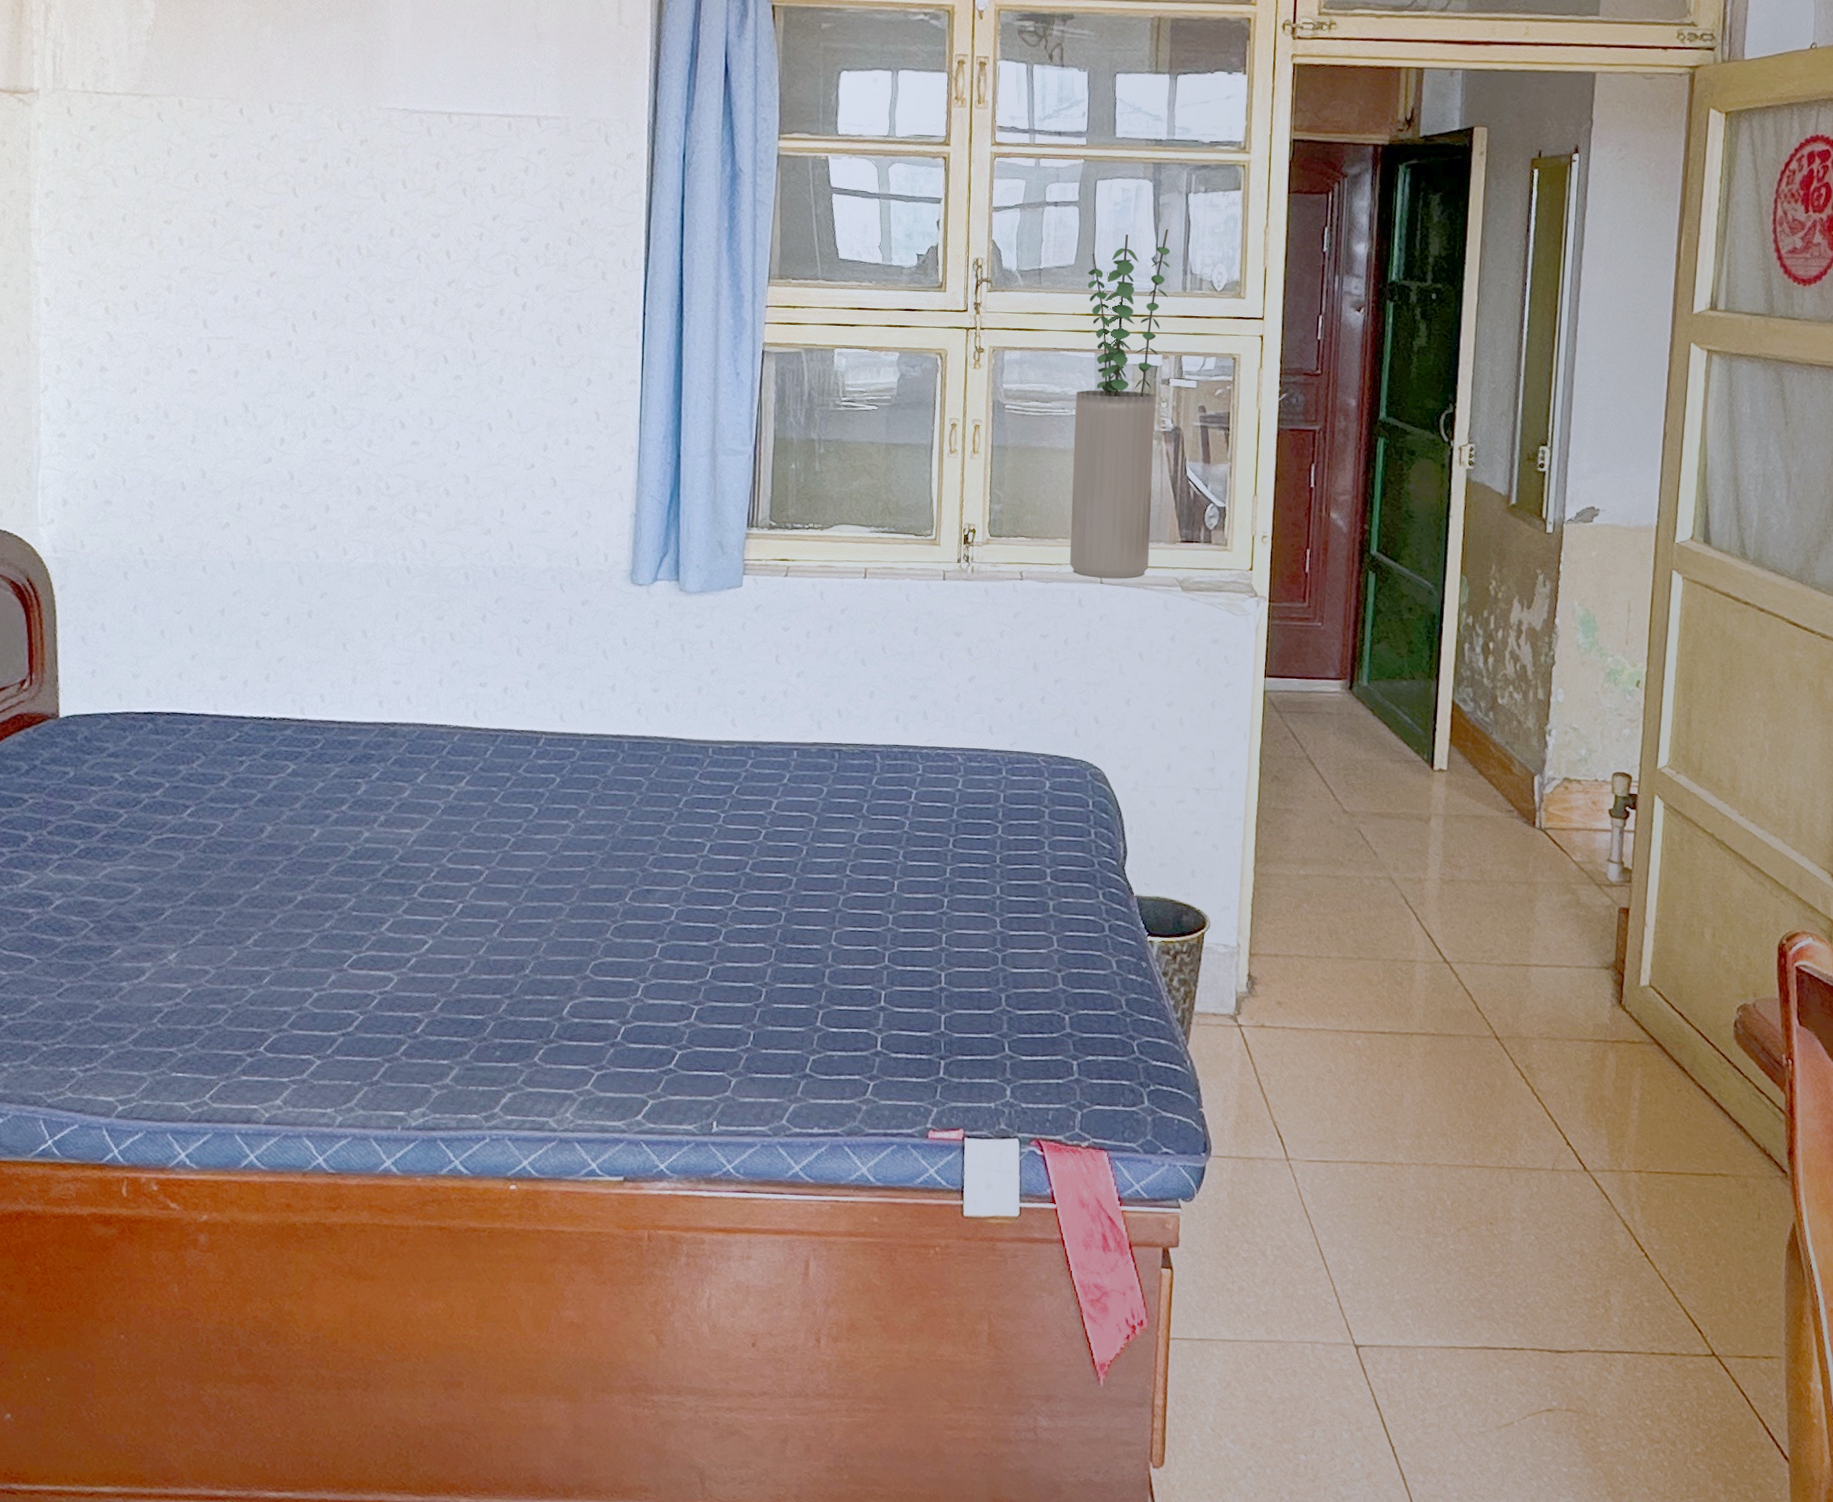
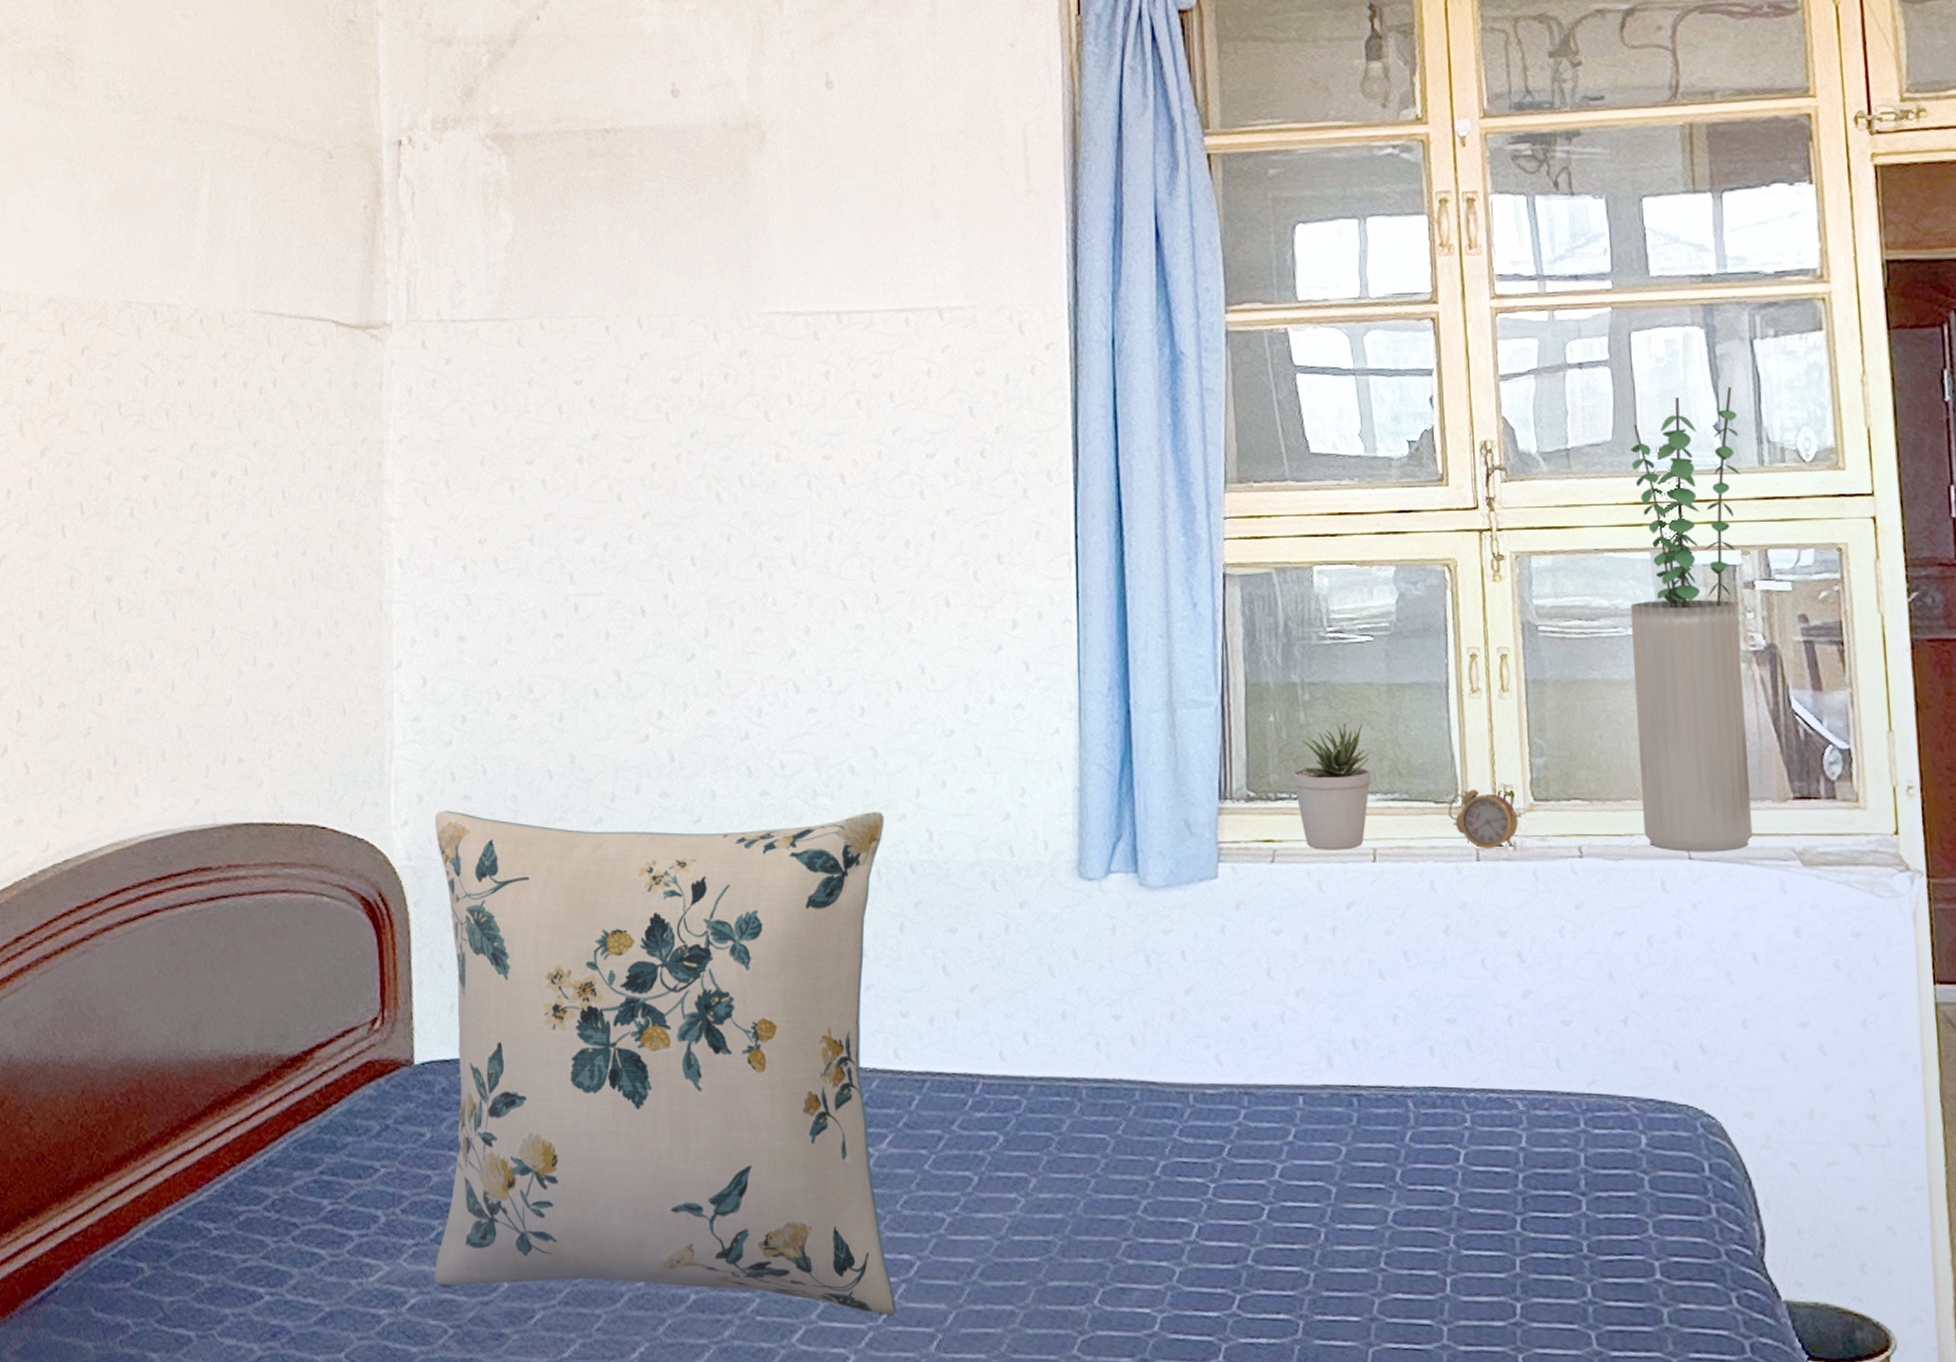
pillow: none [76,512,473,911] -> present [433,810,896,1316]
potted plant: none [806,471,868,569] -> present [1292,722,1372,850]
alarm clock: none [925,526,980,572] -> present [1448,789,1522,849]

